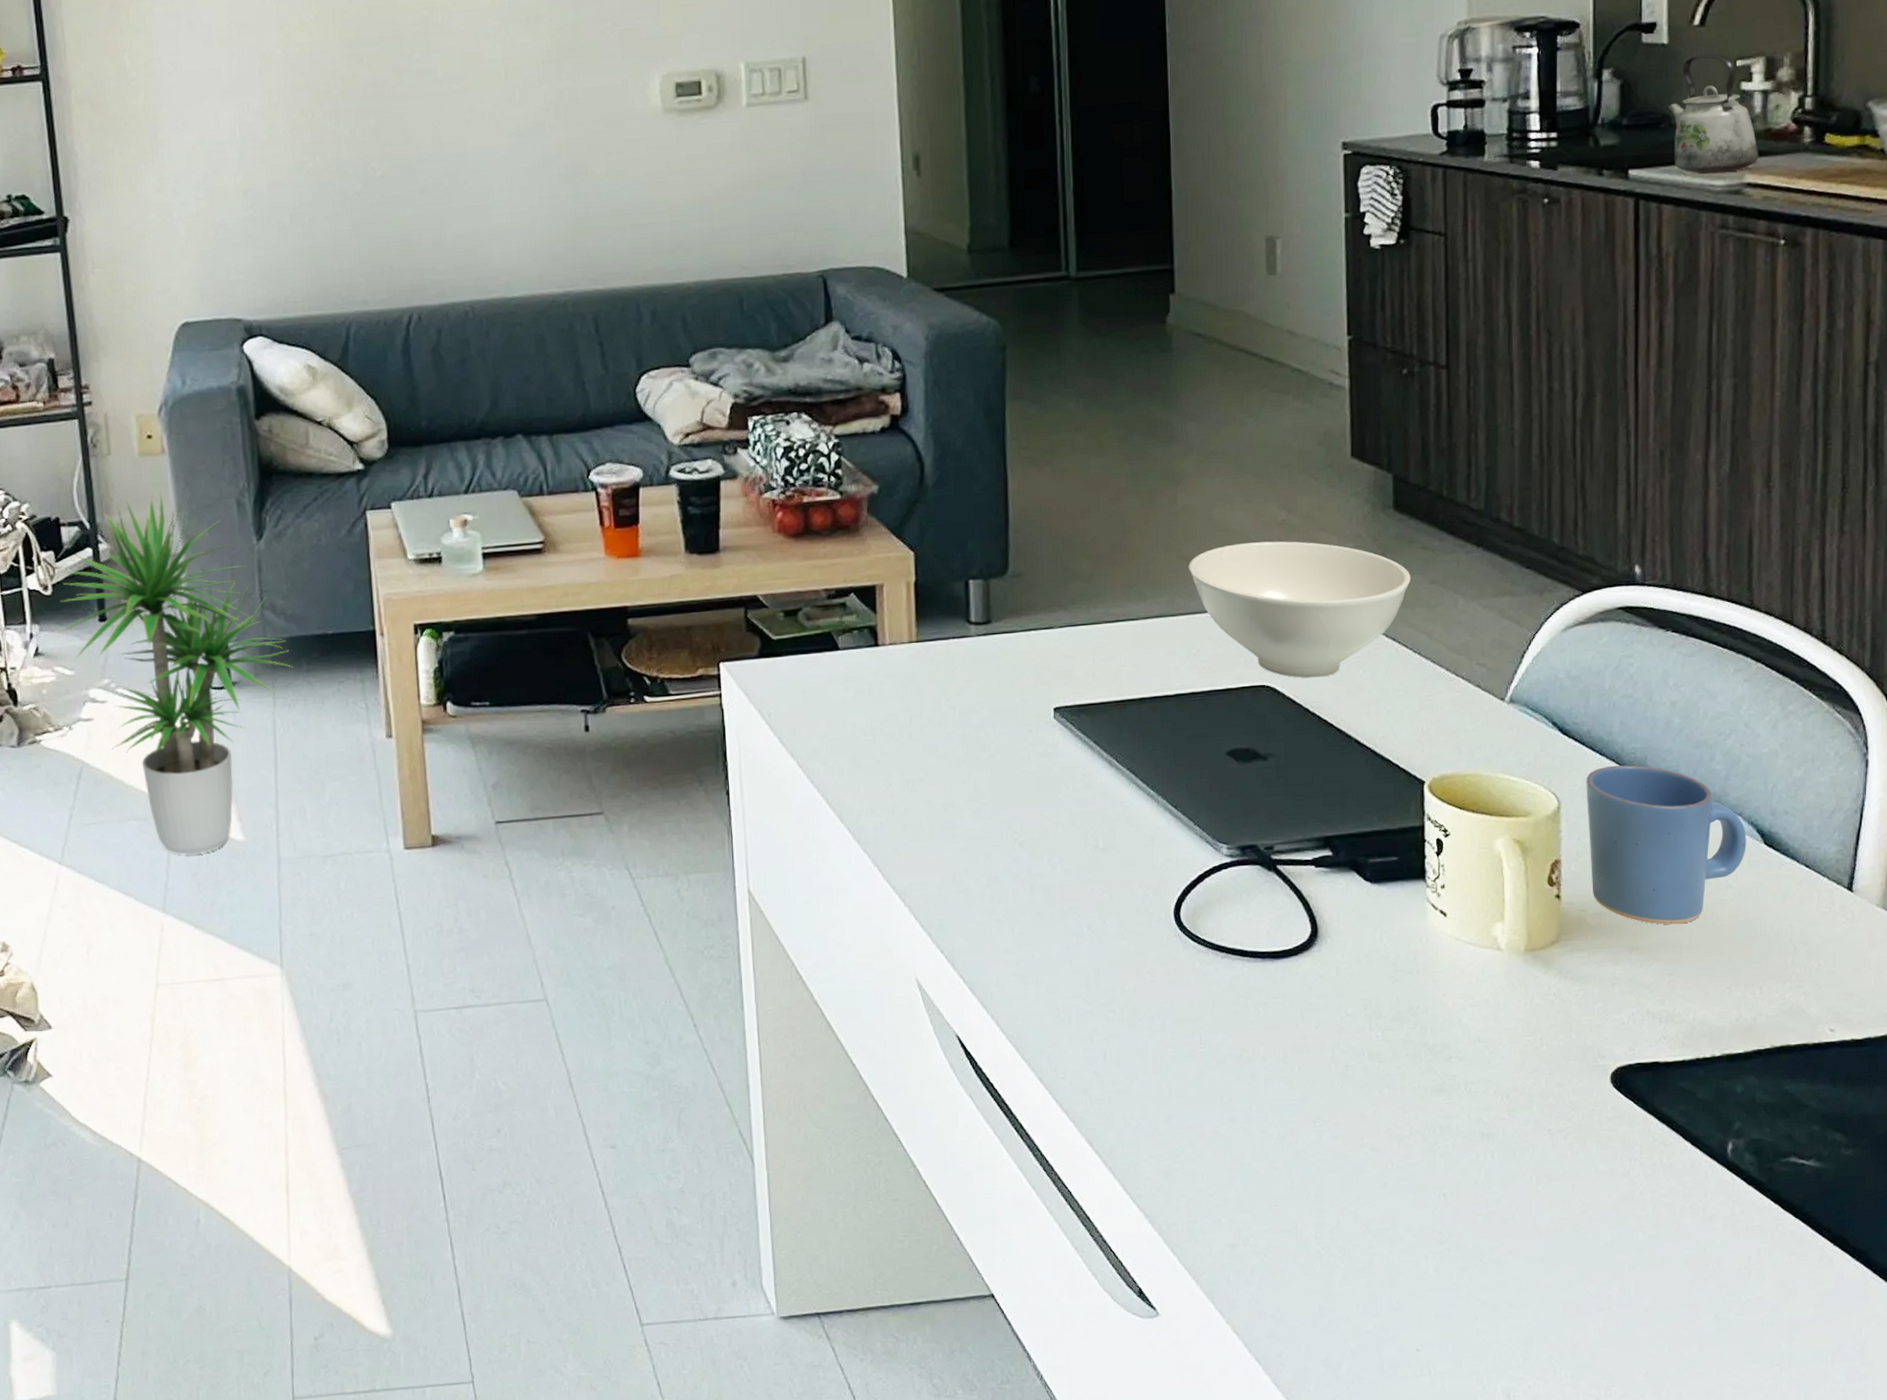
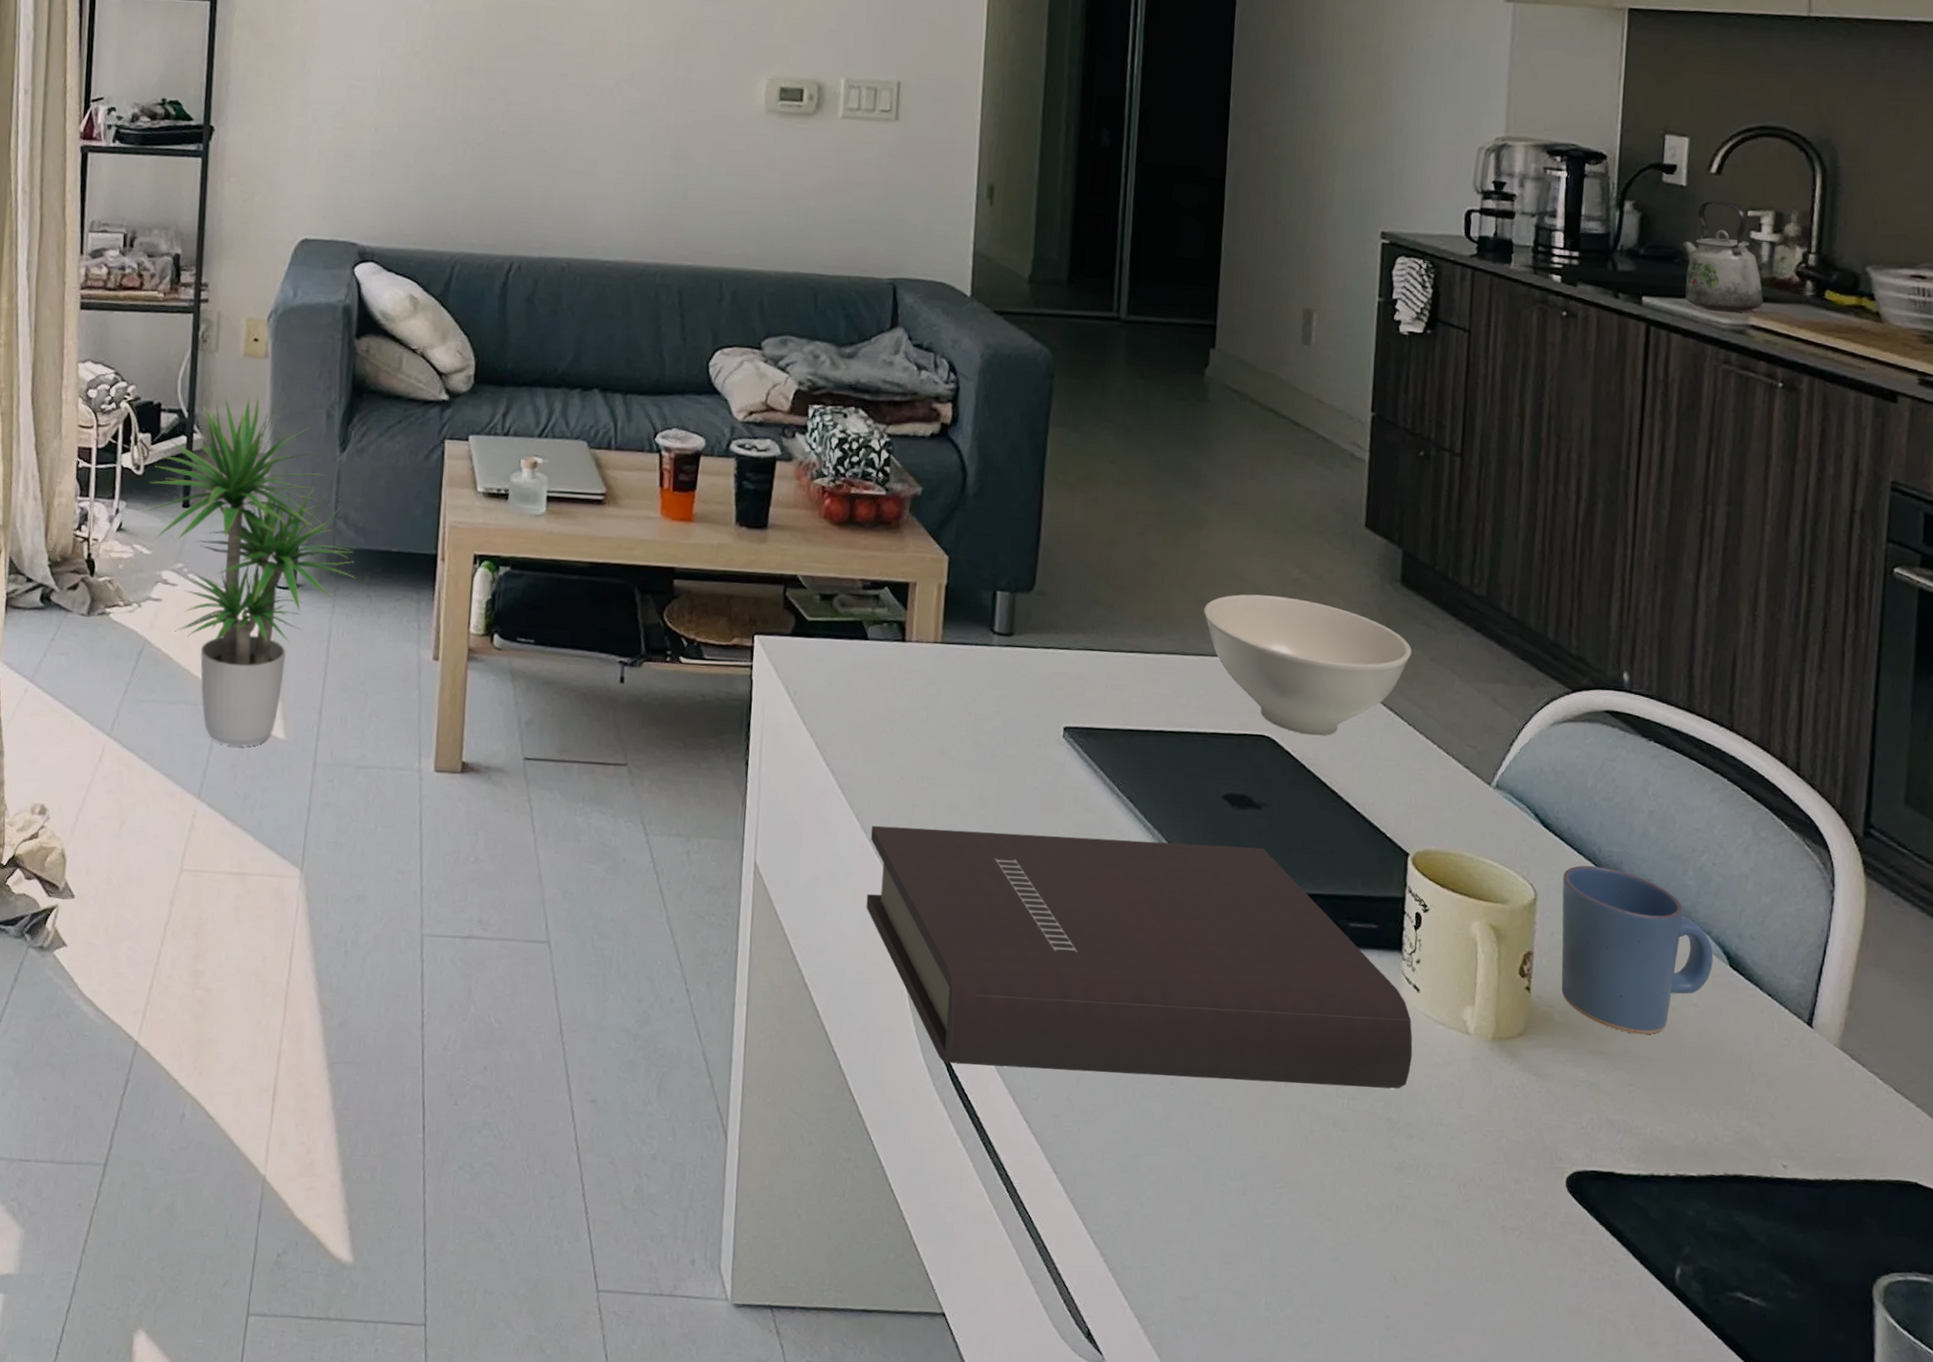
book: none [864,798,1444,1057] -> present [866,825,1413,1089]

